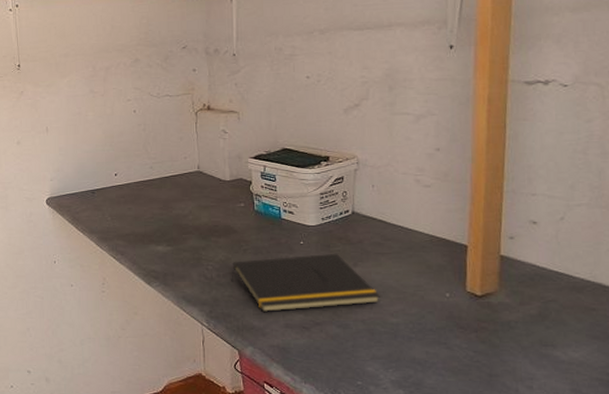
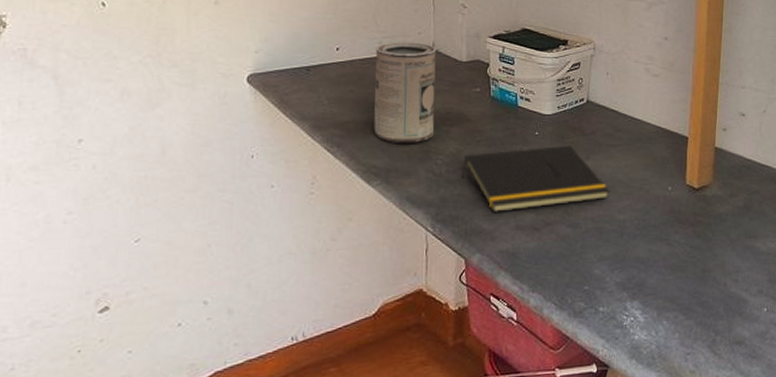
paint can: none [148,166,204,252] -> present [374,42,436,143]

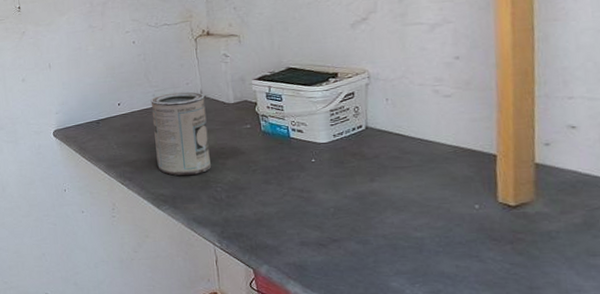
notepad: present [461,145,609,212] -> none [241,169,402,230]

